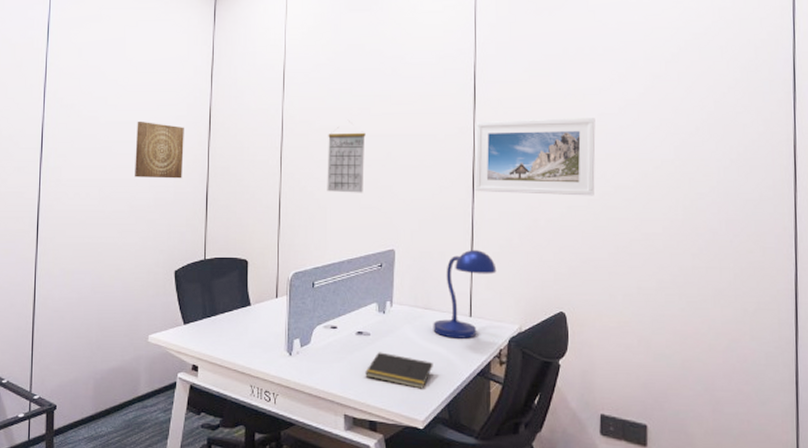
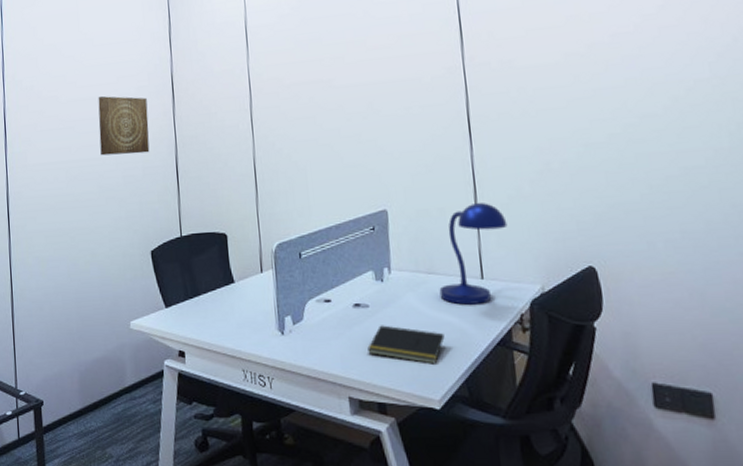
calendar: present [327,121,366,193] -> none [300,72,345,153]
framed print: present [474,118,596,196] -> none [465,40,615,138]

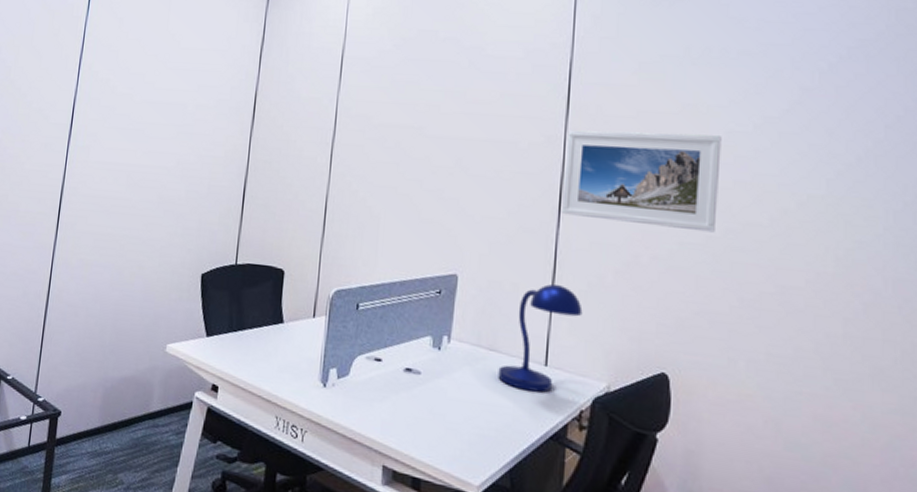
wall art: present [98,96,150,156] -> none [167,103,225,171]
notepad: present [367,325,445,364] -> none [411,395,495,447]
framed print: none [465,40,615,138] -> present [560,130,722,233]

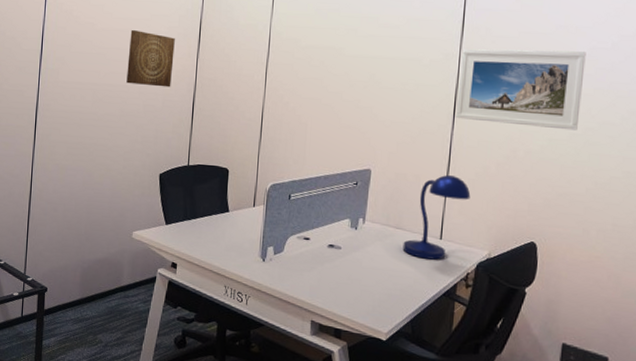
wall art: none [167,103,225,171] -> present [126,30,175,88]

